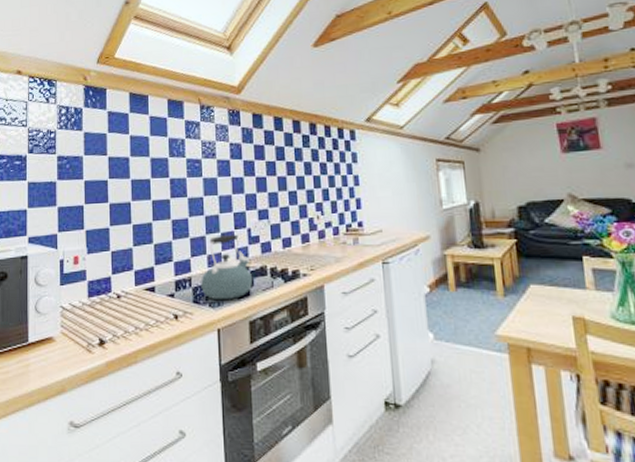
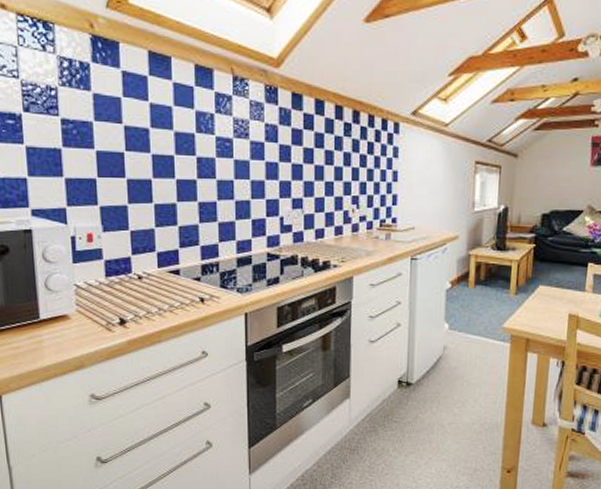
kettle: present [201,234,253,301] -> none [229,221,283,287]

